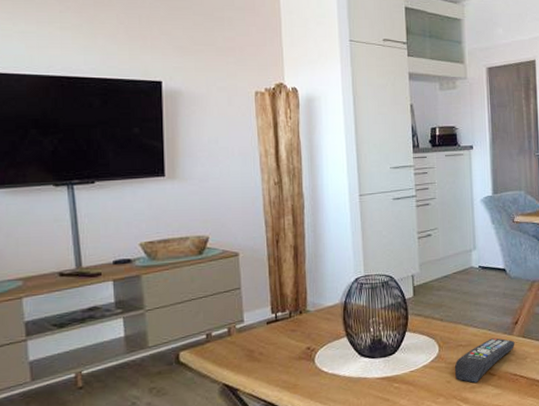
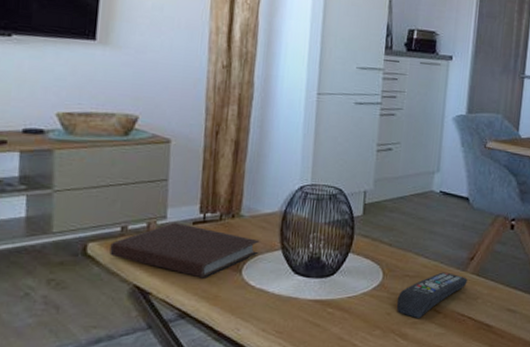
notebook: none [199,324,327,371] -> present [109,222,260,278]

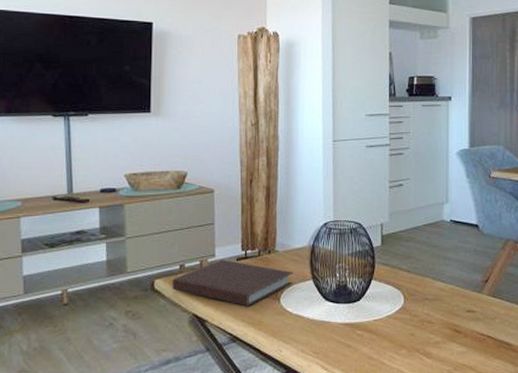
remote control: present [396,272,468,318] -> none [419,295,484,338]

